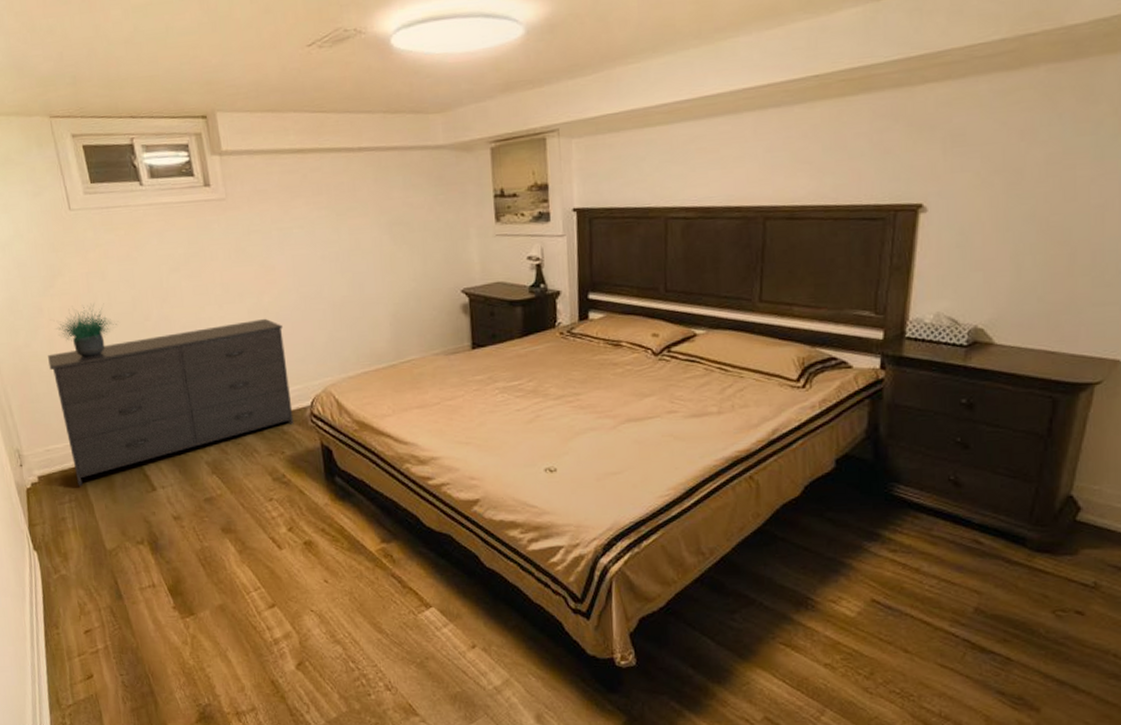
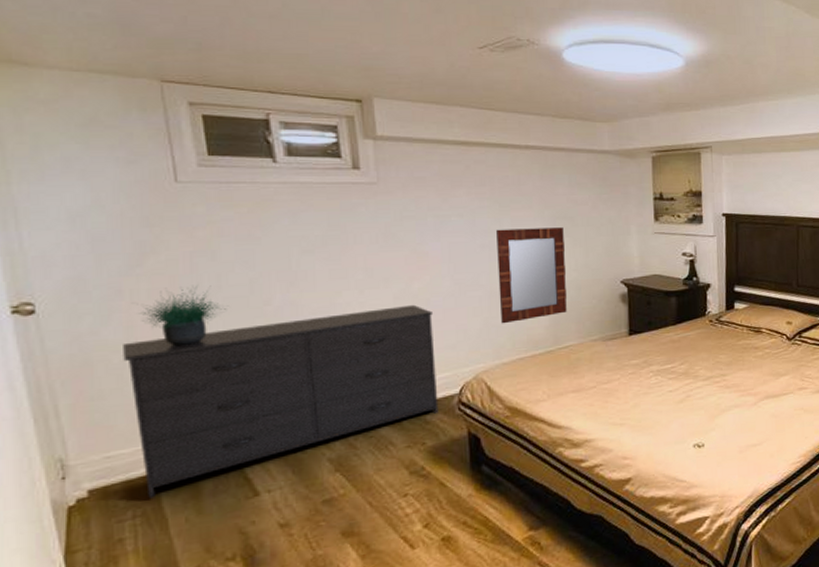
home mirror: none [335,234,408,337] -> present [496,227,567,324]

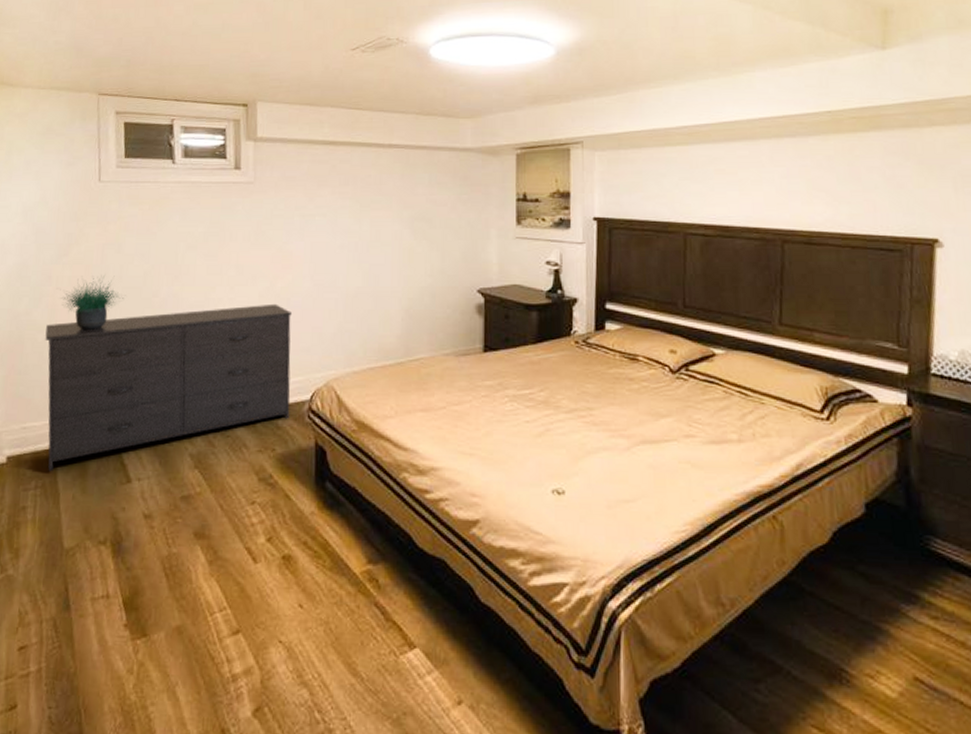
home mirror: present [496,227,567,324] -> none [354,229,422,330]

